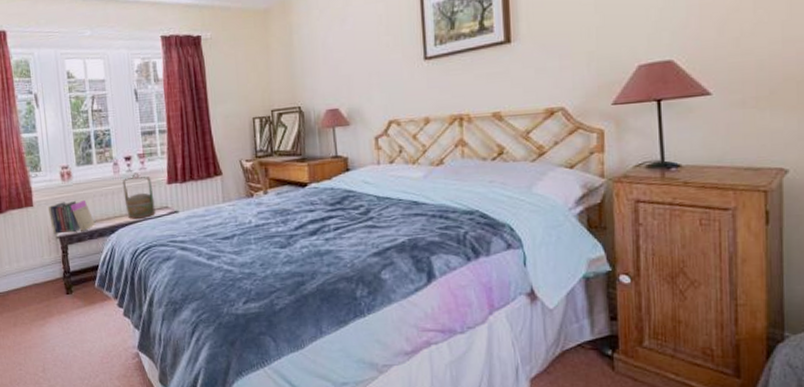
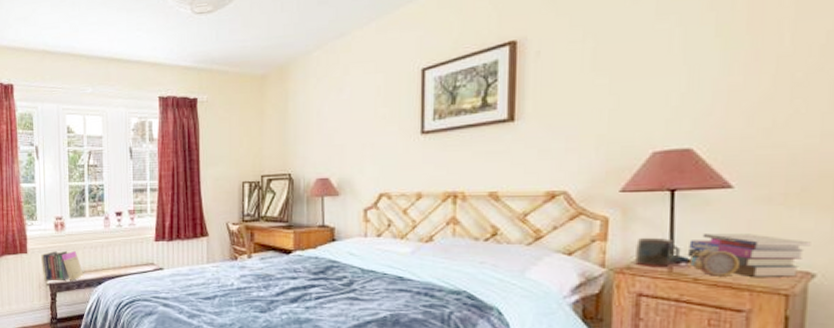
decorative basket: present [123,172,156,219] -> none [112,228,141,273]
mug: none [630,146,671,175] -> present [635,237,681,268]
books: none [676,136,782,177] -> present [687,233,811,277]
alarm clock: none [679,154,722,178] -> present [690,249,739,276]

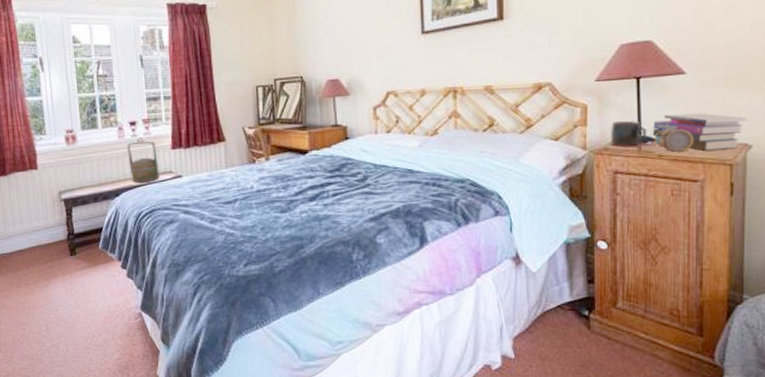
books: present [41,251,83,281] -> none [53,164,99,197]
decorative basket: none [112,228,141,273] -> present [127,137,160,183]

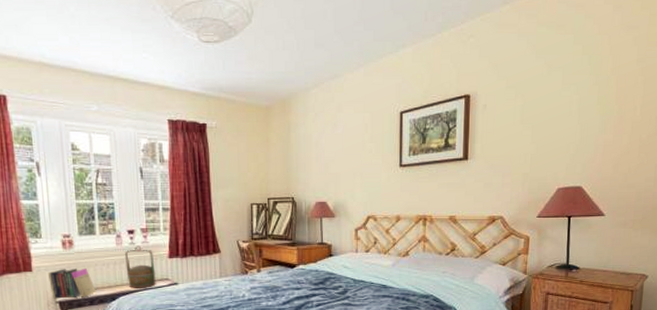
books: none [53,164,99,197] -> present [48,269,96,299]
mug: present [611,120,647,148] -> none [545,251,574,274]
books: present [652,113,748,151] -> none [576,248,646,278]
alarm clock: present [655,129,693,152] -> none [578,260,607,279]

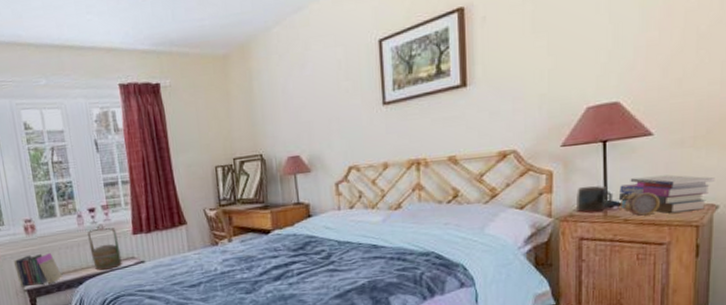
mug: none [545,251,574,274] -> present [577,186,613,214]
books: none [576,248,646,278] -> present [618,174,715,213]
alarm clock: none [578,260,607,279] -> present [621,192,660,216]

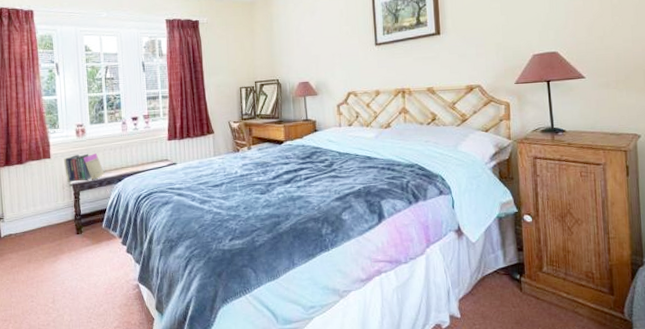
decorative basket: present [87,224,122,270] -> none [130,130,157,170]
mug: present [577,186,613,214] -> none [529,115,558,138]
books: present [618,174,715,213] -> none [562,109,635,140]
alarm clock: present [621,192,660,216] -> none [564,122,595,141]

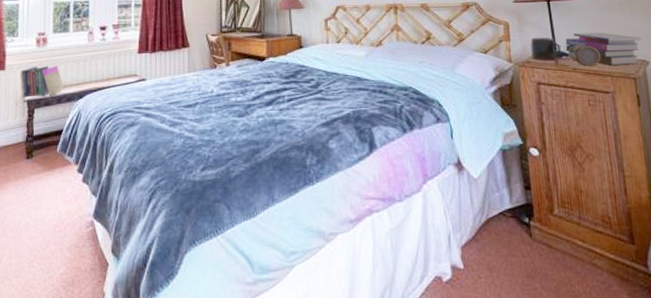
mug: none [529,115,558,138] -> present [530,37,561,61]
books: none [562,109,635,140] -> present [565,32,642,65]
alarm clock: none [564,122,595,141] -> present [568,45,601,66]

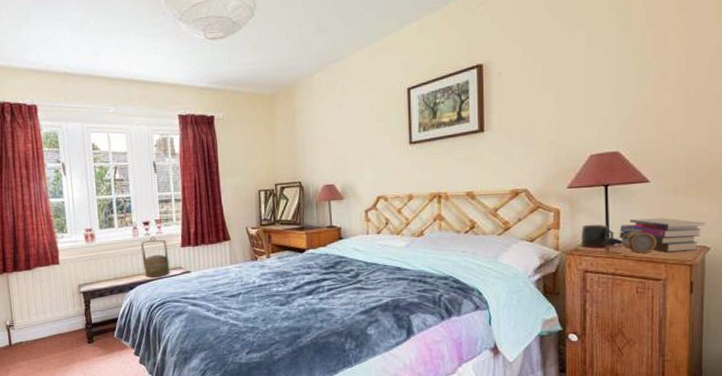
books: present [20,66,64,98] -> none [73,260,115,289]
decorative basket: none [96,41,124,85] -> present [141,236,170,278]

